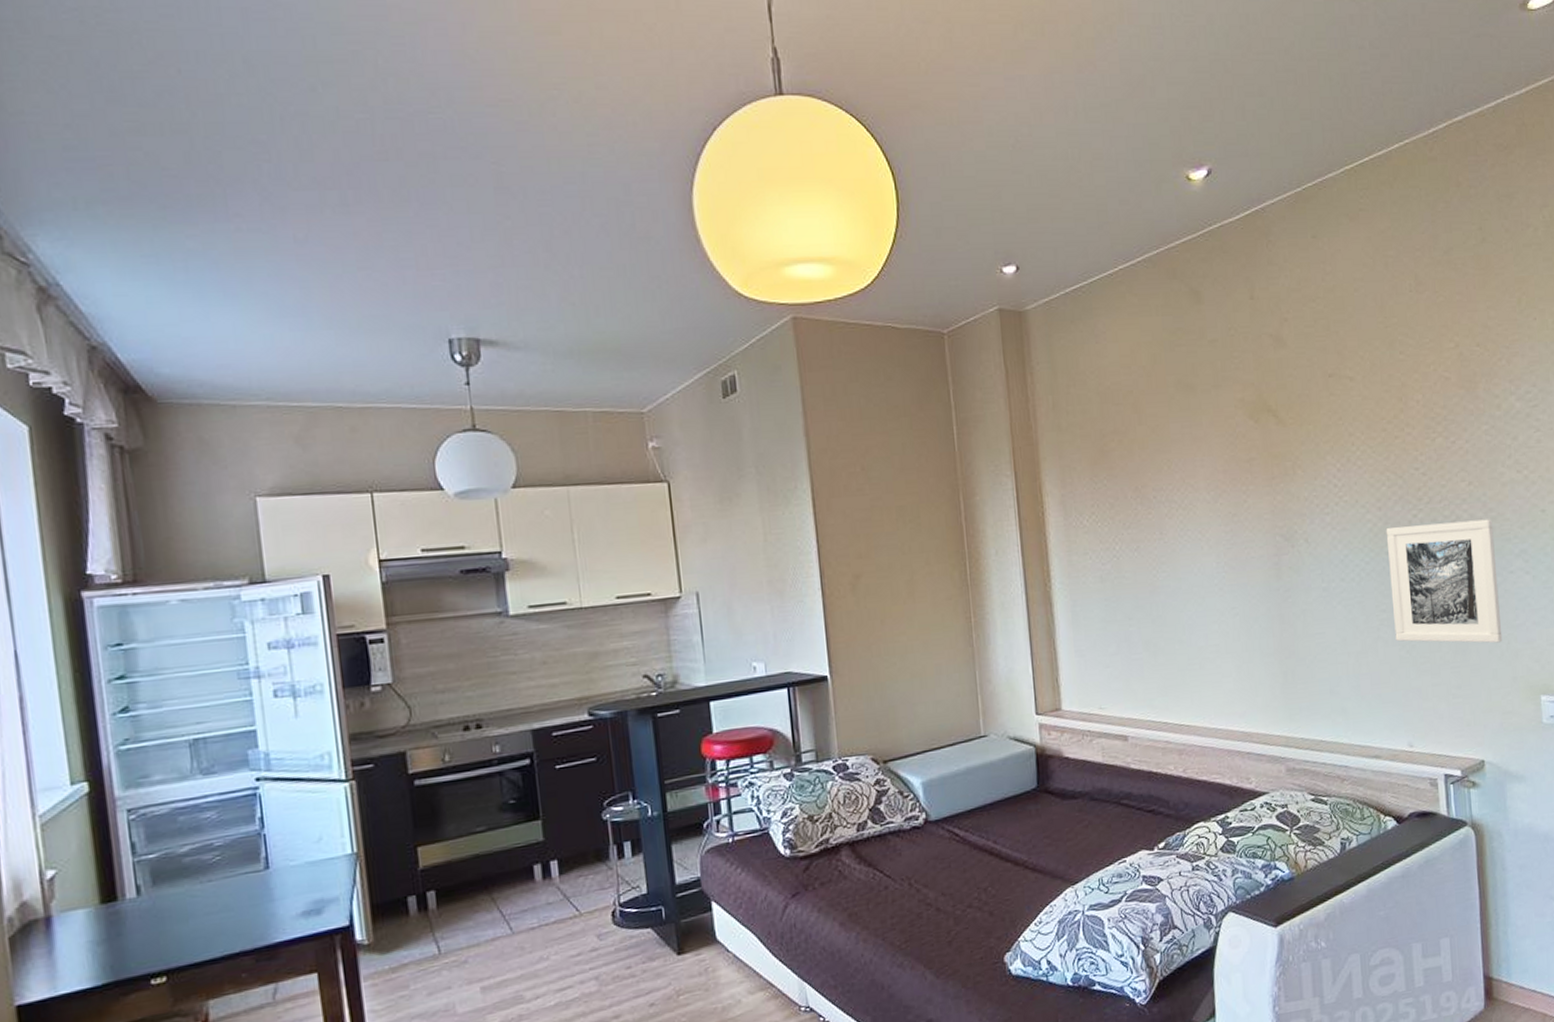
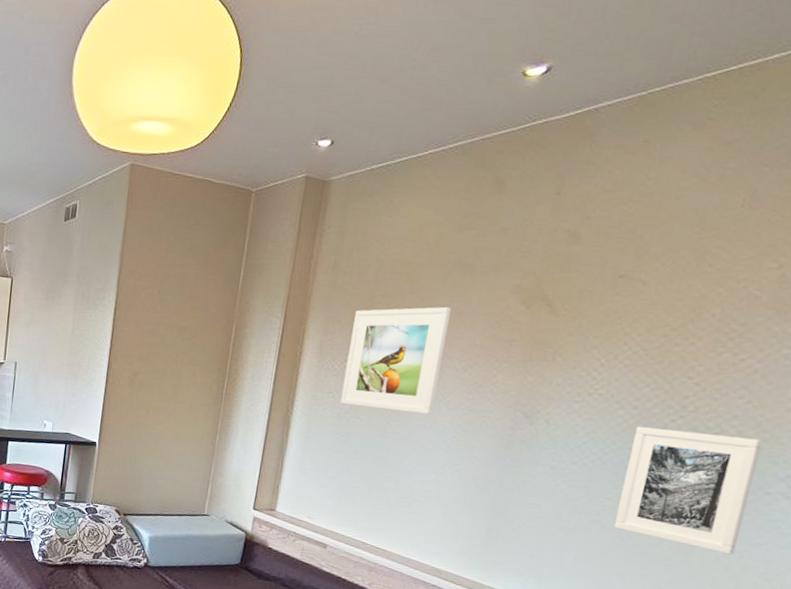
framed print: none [1090,433,1196,564] -> present [341,306,451,414]

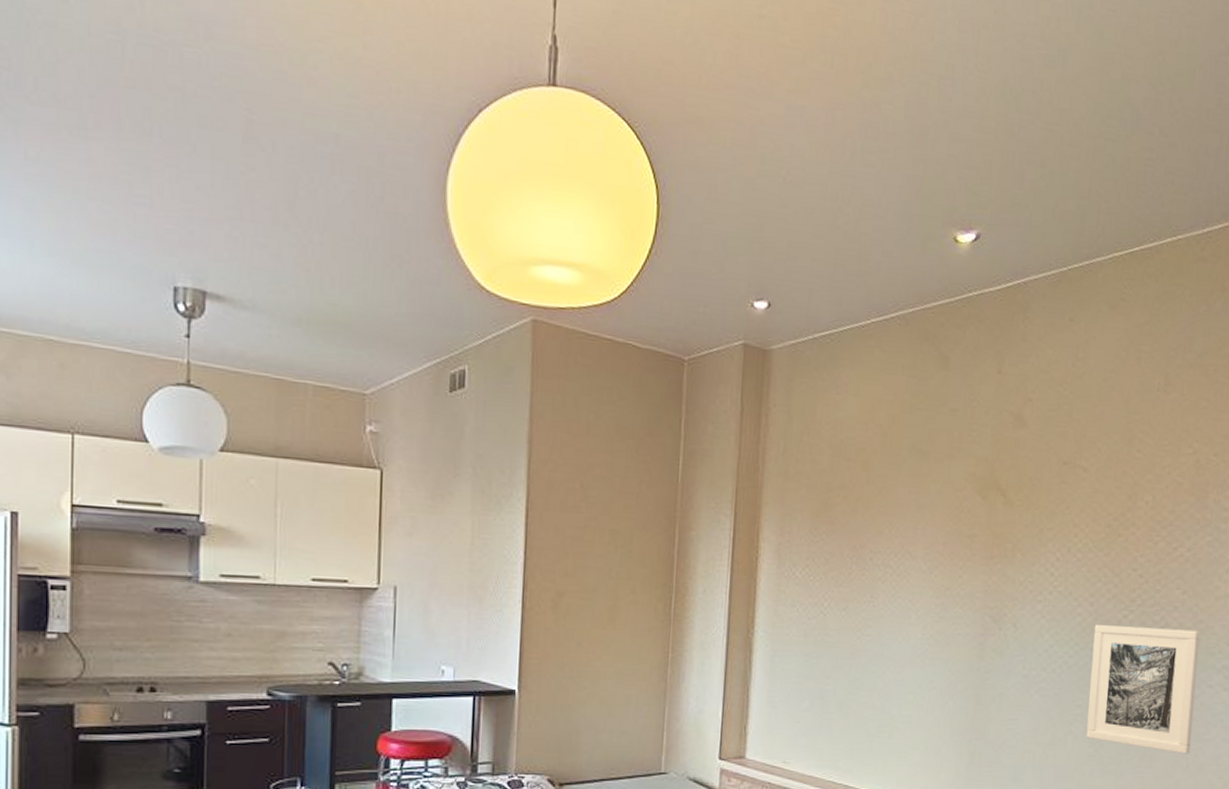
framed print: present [341,306,451,414] -> none [805,498,911,625]

